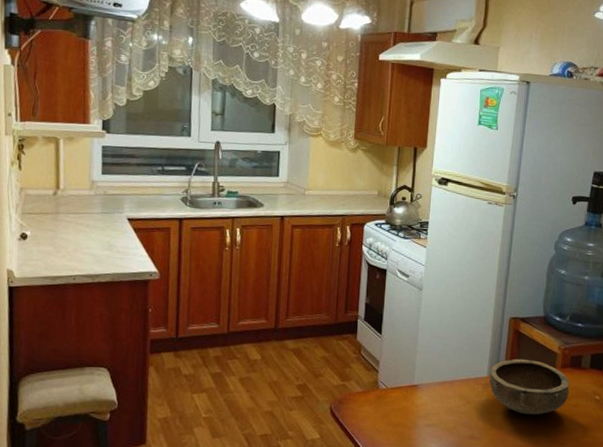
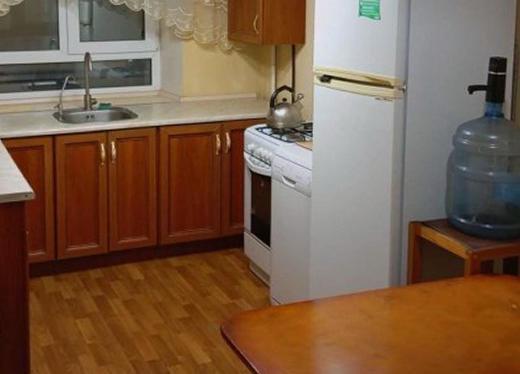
bowl: present [489,358,570,415] -> none [391,266,482,328]

